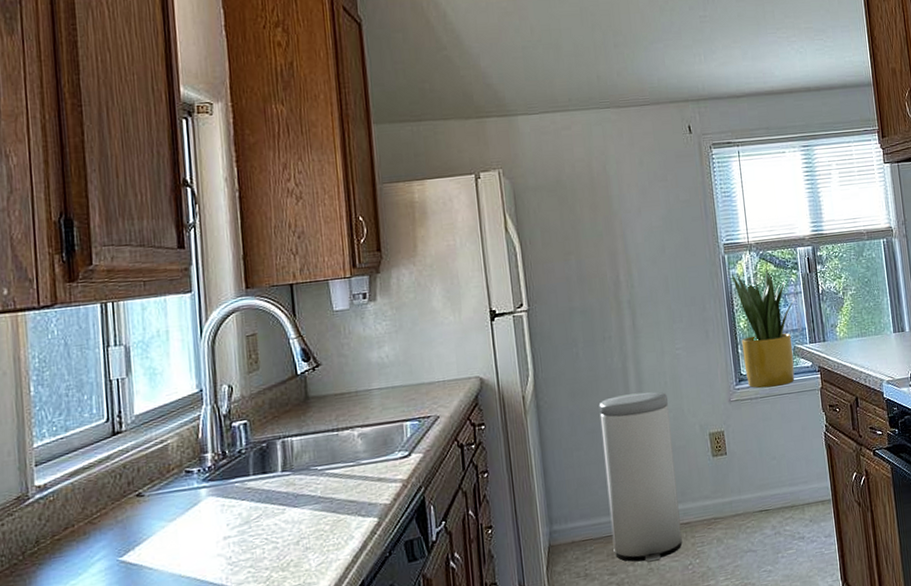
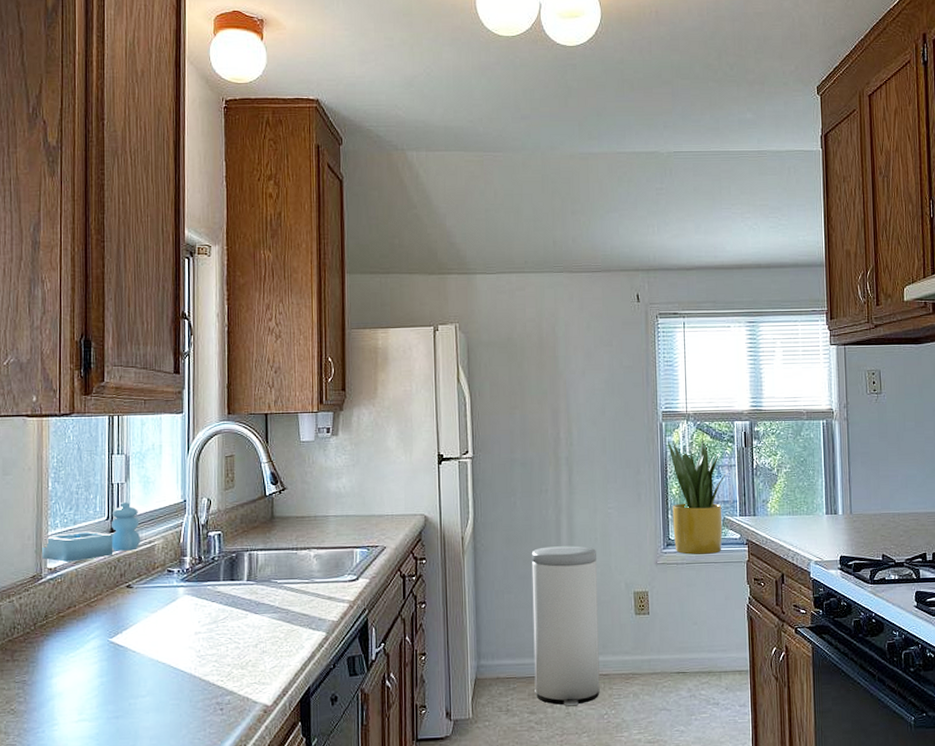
soap dispenser: none [27,398,151,477] -> present [42,501,141,562]

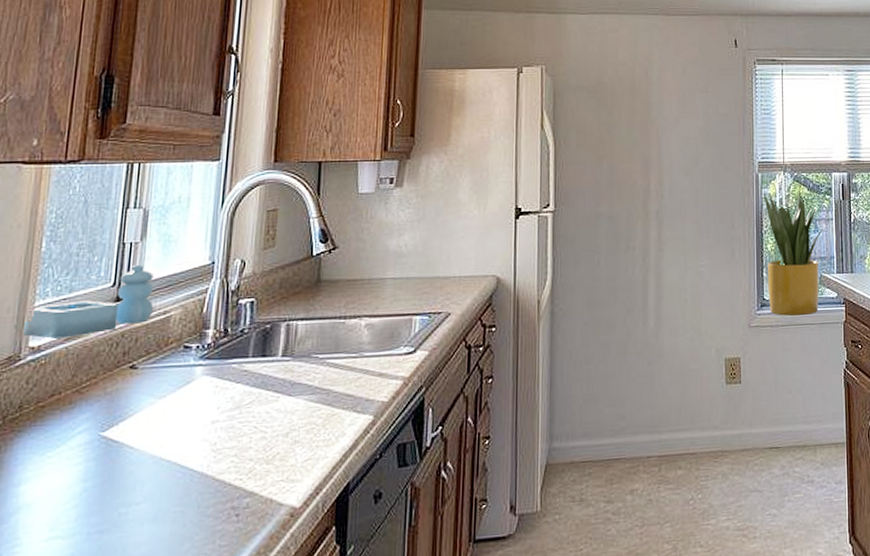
pedal bin: present [531,545,600,707] -> none [613,308,686,493]

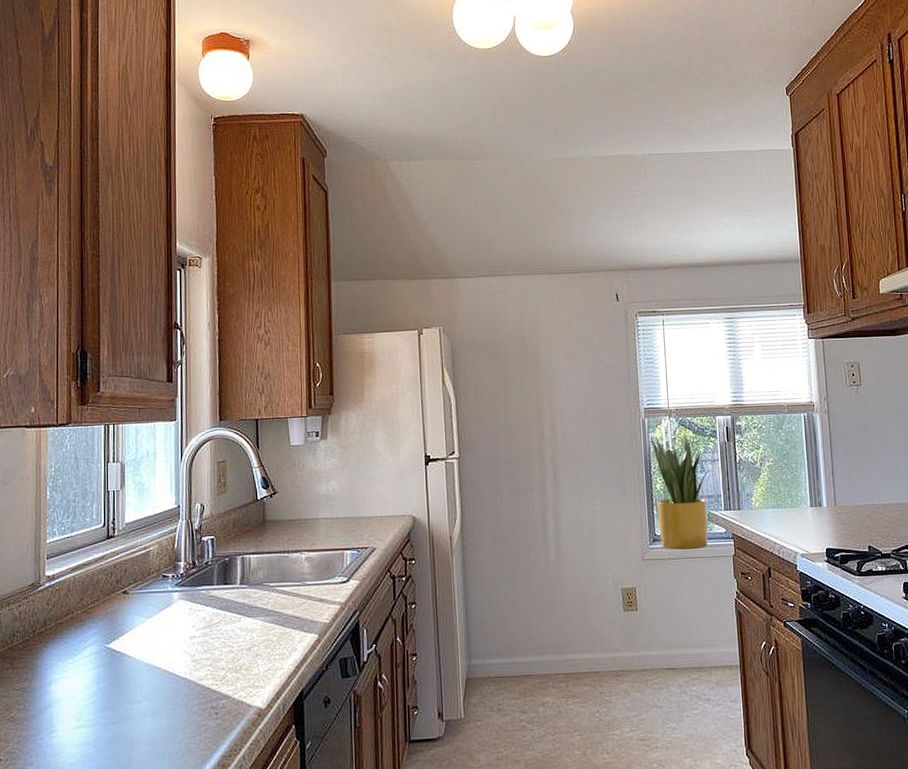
soap dispenser: present [23,264,154,339] -> none [41,508,137,570]

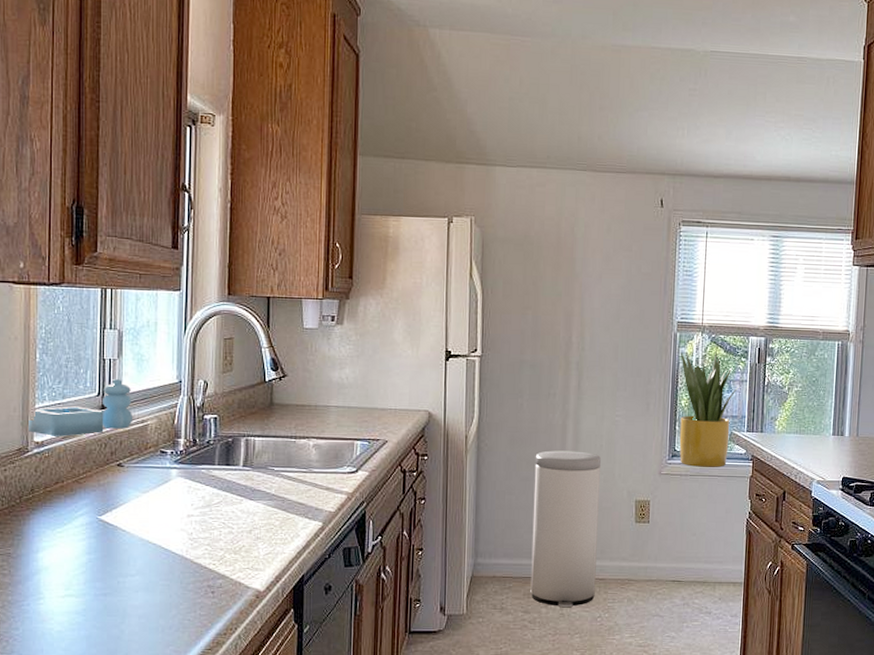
soap dispenser: none [41,508,137,570] -> present [29,378,133,437]
pedal bin: none [519,543,591,705] -> present [530,450,601,608]

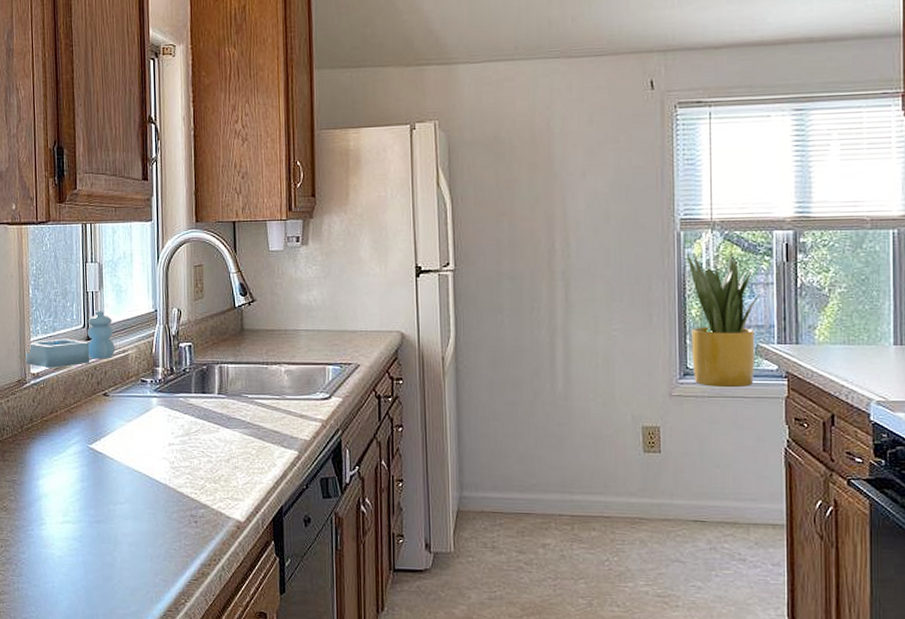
pedal bin: present [530,450,601,608] -> none [521,371,600,549]

